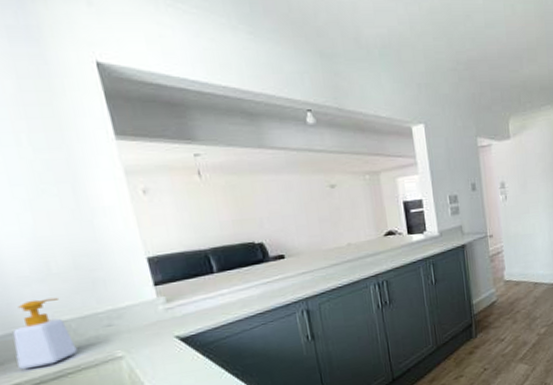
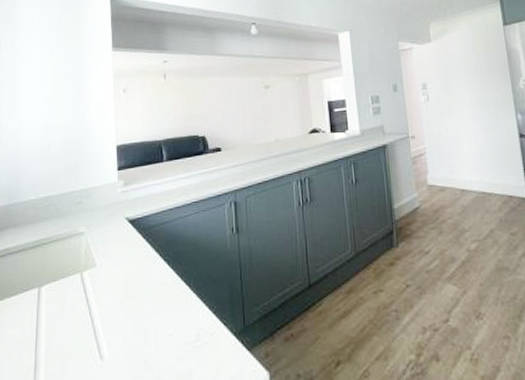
soap bottle: present [12,297,78,370] -> none [12,175,54,237]

